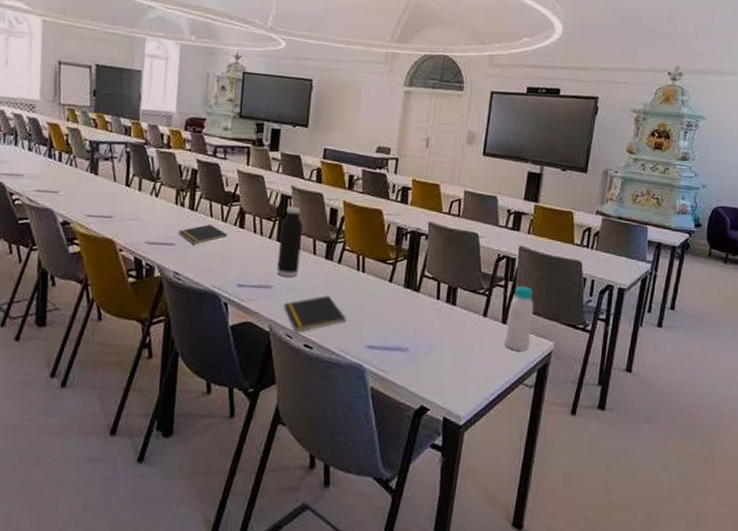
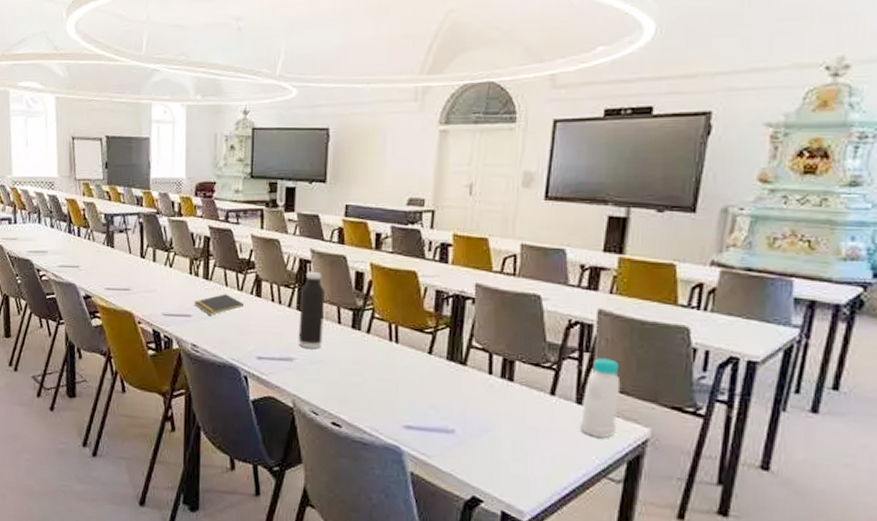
notepad: present [284,296,346,332] -> none [308,369,378,409]

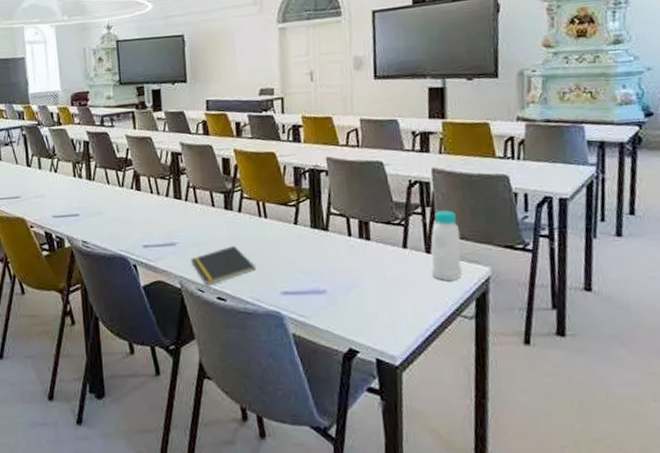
notepad: present [193,294,245,315] -> none [80,191,127,213]
water bottle: present [298,272,325,348] -> none [176,163,201,232]
notepad: none [308,369,378,409] -> present [191,246,256,286]

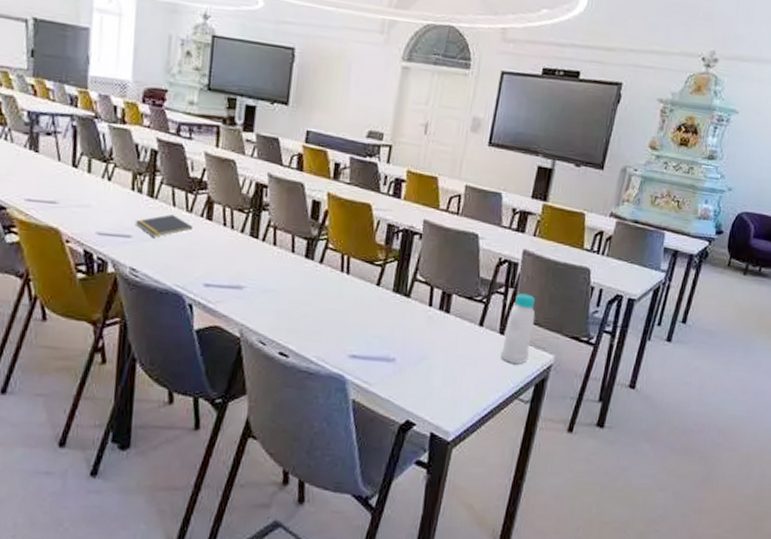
notepad: none [80,191,127,213] -> present [135,214,194,237]
notepad: present [191,246,256,286] -> none [257,299,327,339]

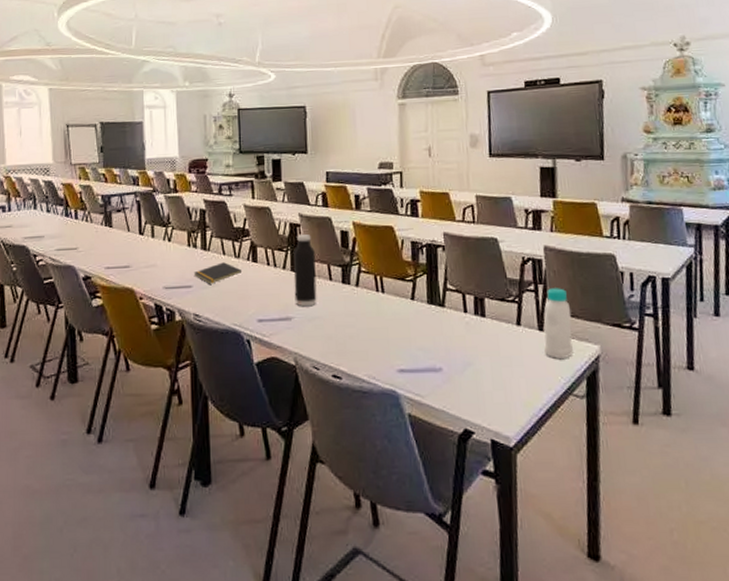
water bottle: none [249,197,280,277] -> present [293,234,317,306]

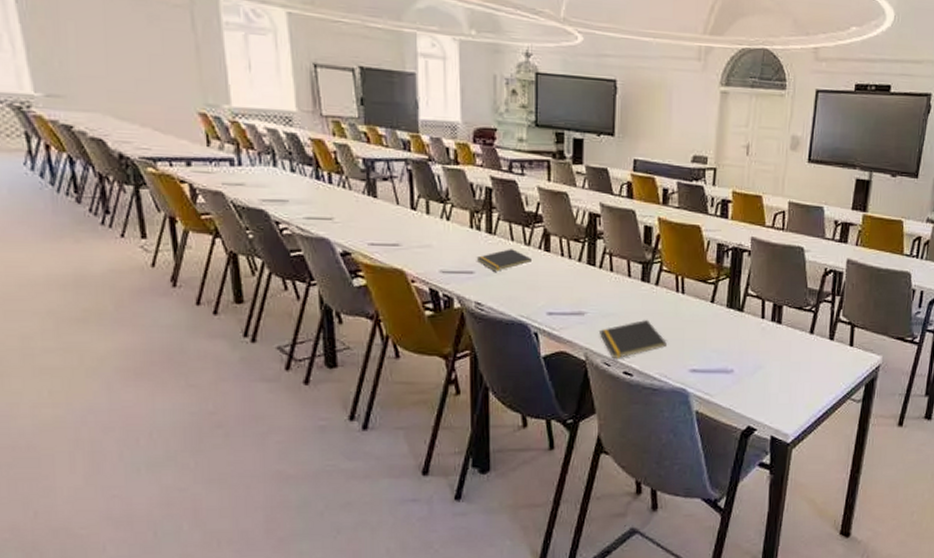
water bottle: present [293,234,317,306] -> none [589,226,616,301]
notepad: none [307,321,372,363] -> present [600,320,667,360]
bottle: present [543,288,573,359] -> none [831,300,862,366]

